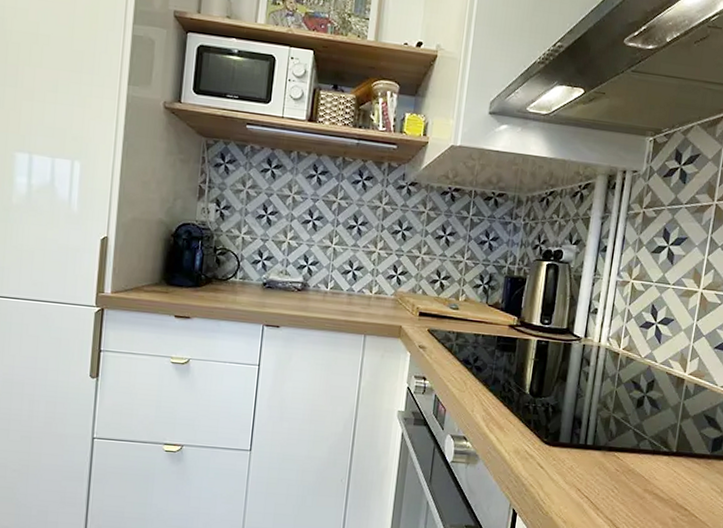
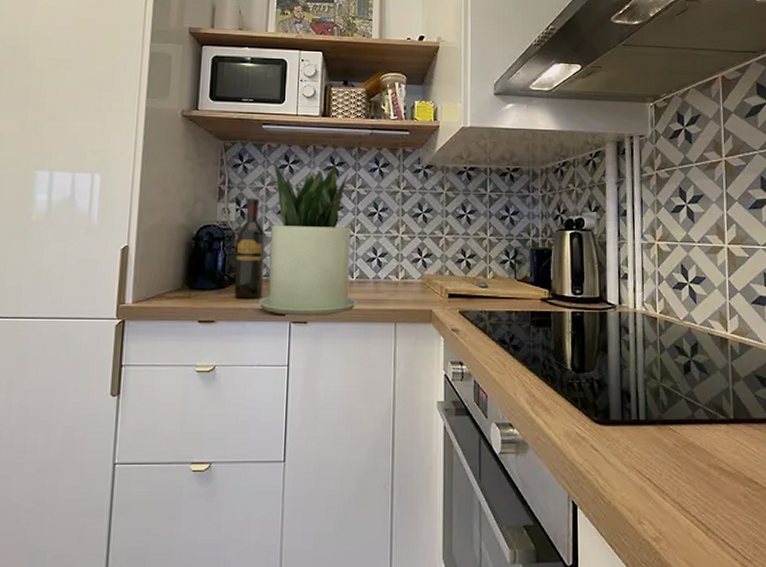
wine bottle: none [210,200,244,300] -> present [233,198,266,299]
planter: none [233,167,331,322] -> present [258,162,357,316]

